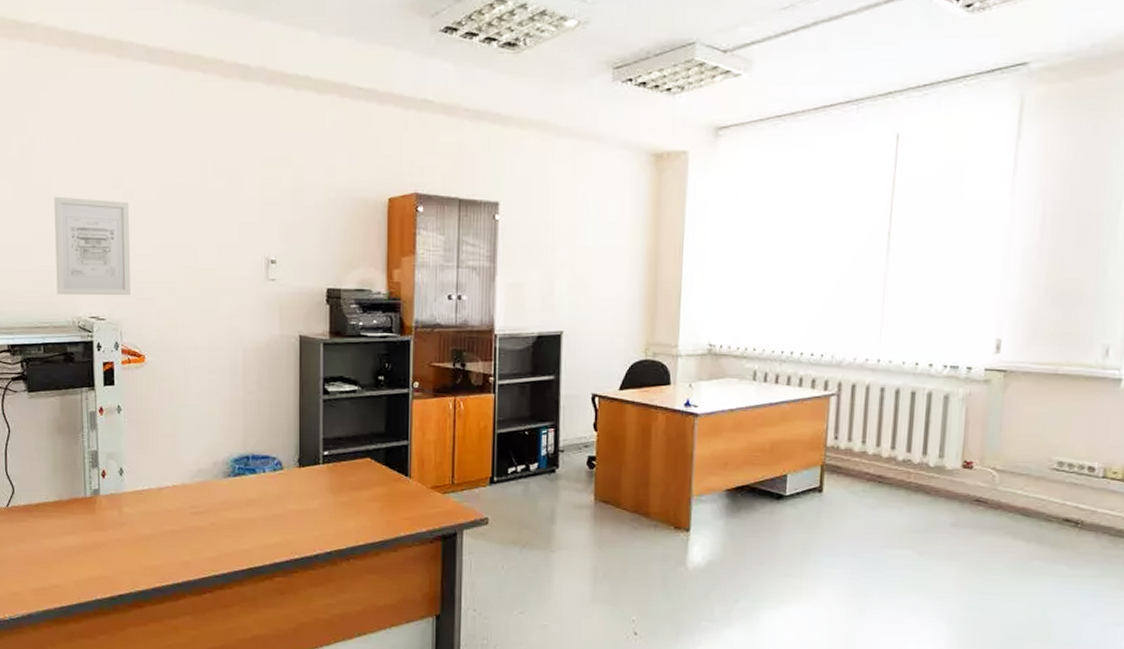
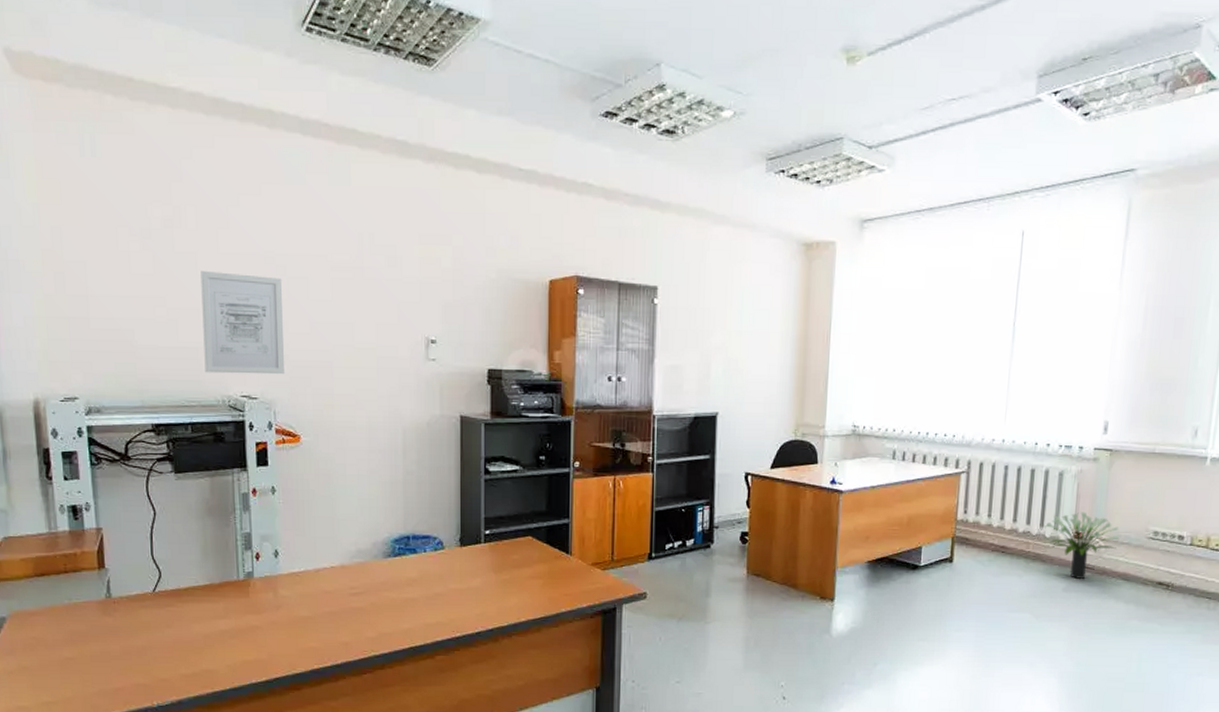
potted plant: none [928,439,1017,513] -> present [1045,512,1120,579]

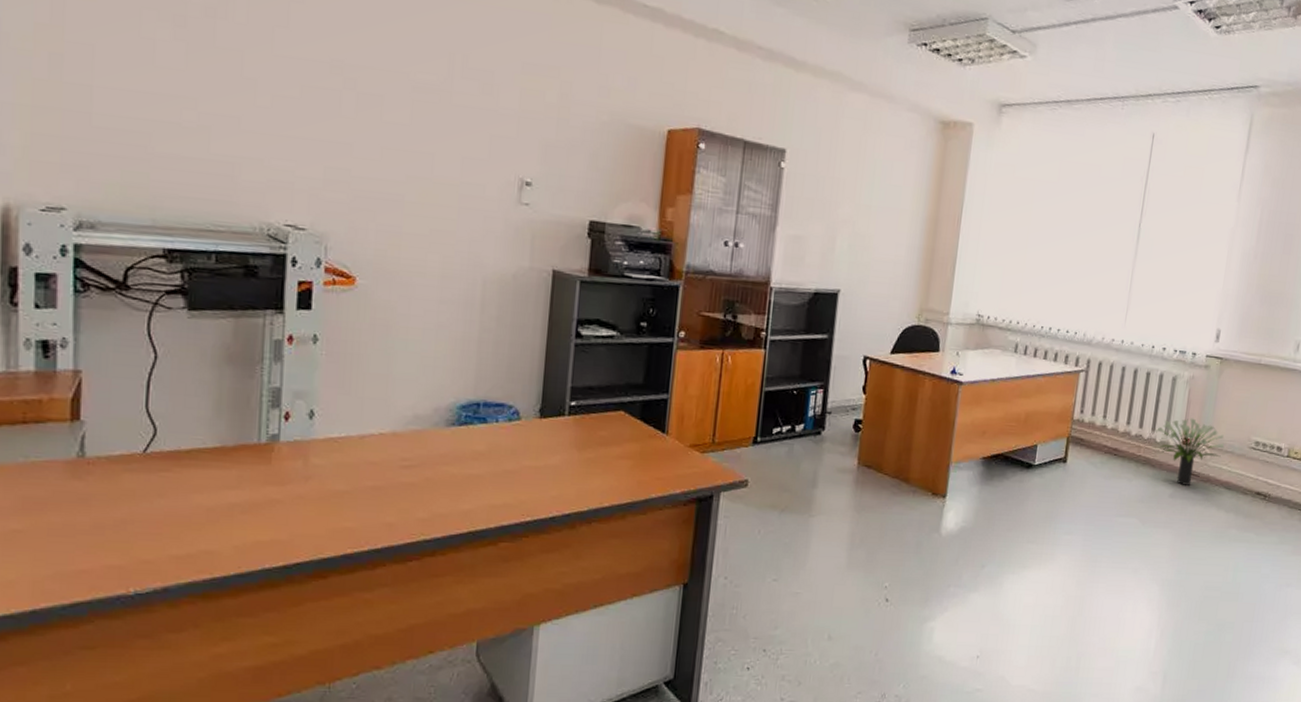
wall art: present [200,270,285,375] -> none [241,72,351,205]

